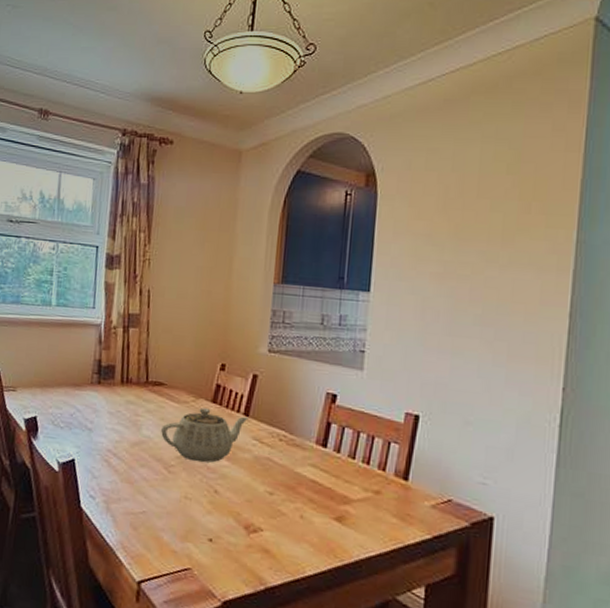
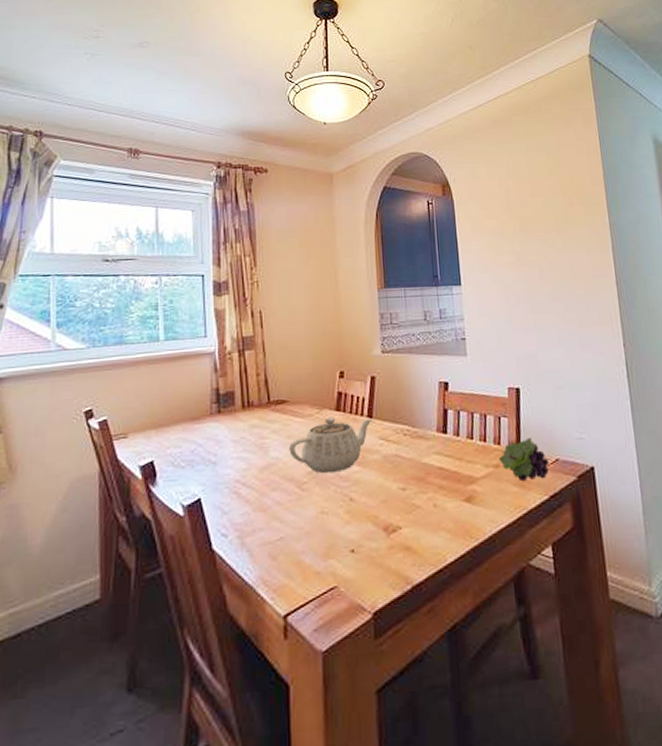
fruit: none [381,470,439,517] -> present [499,437,549,482]

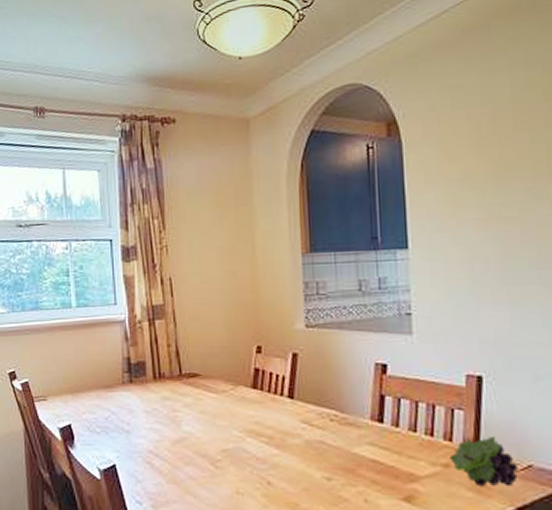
teapot: present [289,418,372,474] -> none [202,395,294,454]

